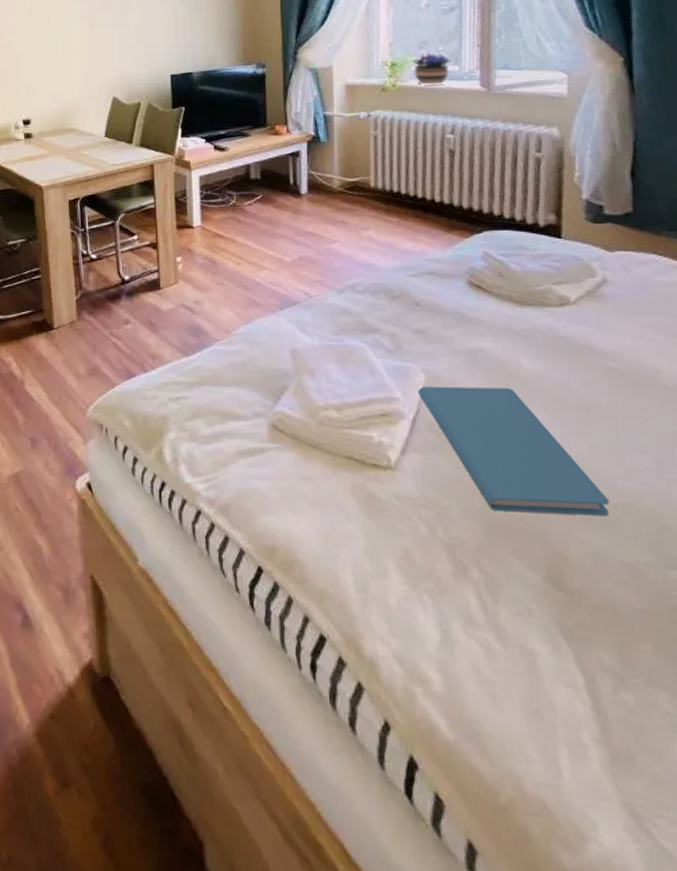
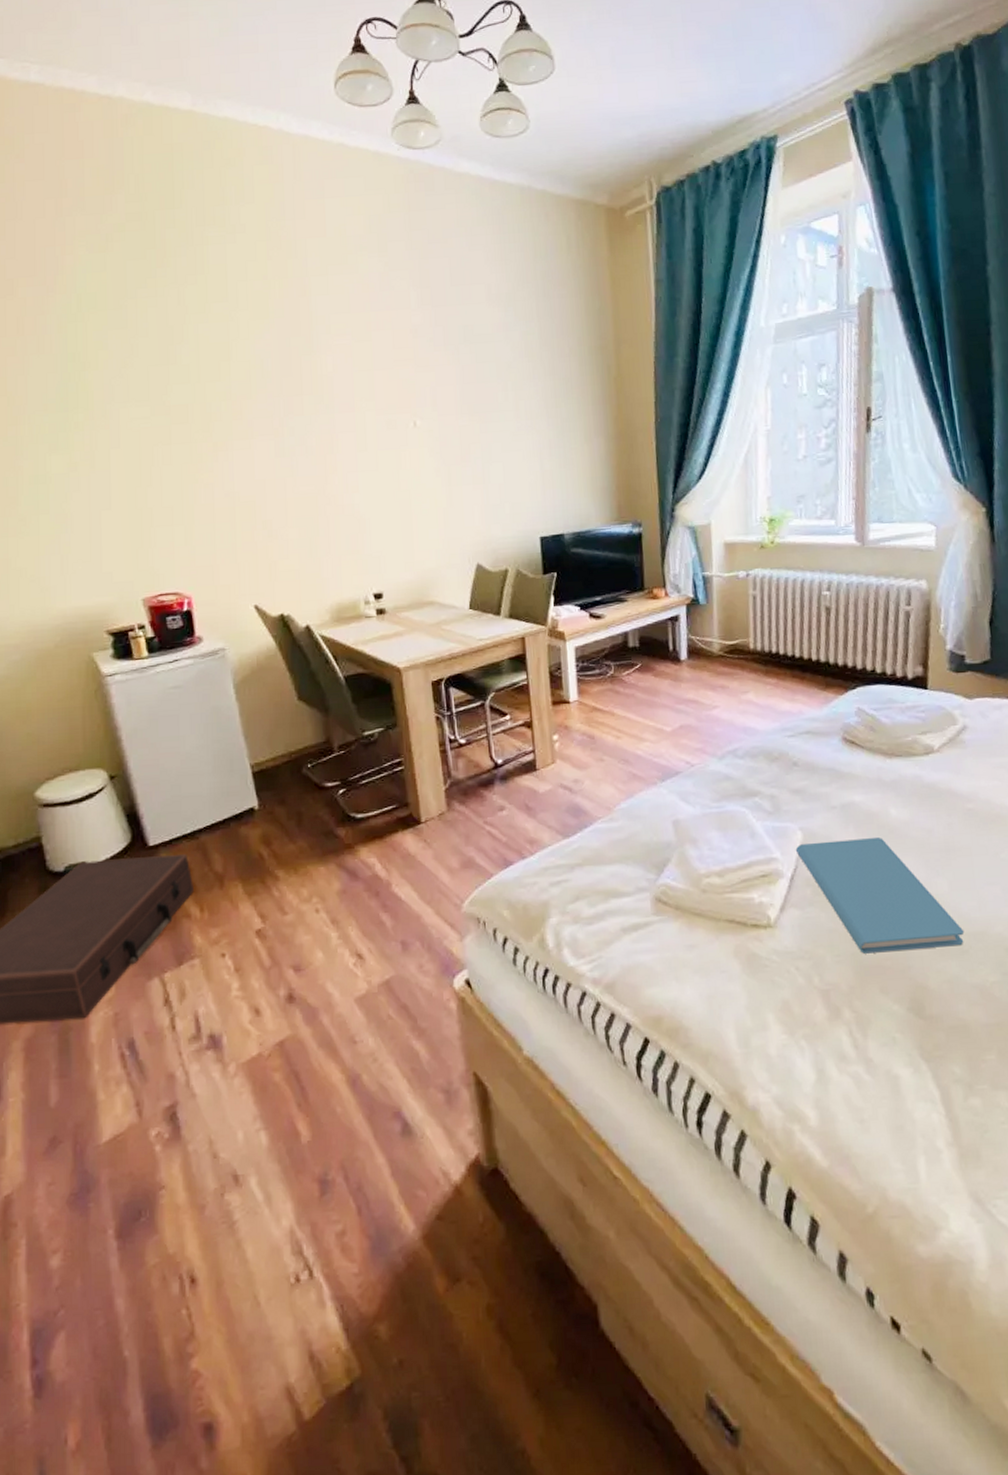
potted flower: present [411,53,452,85] -> none [789,507,829,541]

